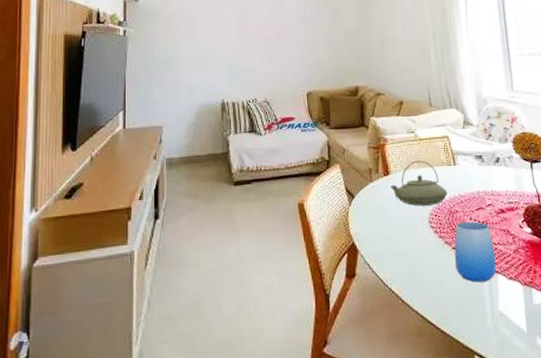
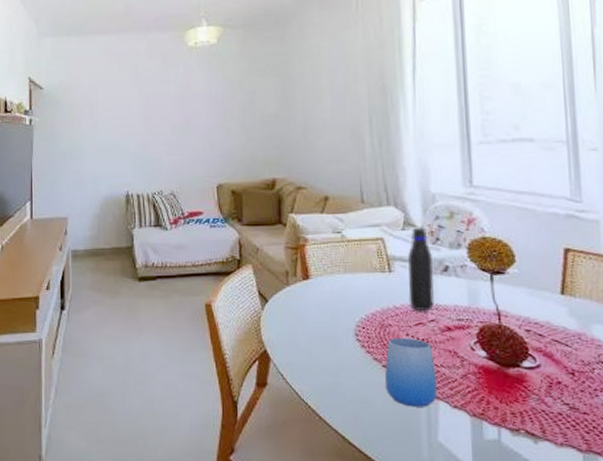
teapot: present [390,160,448,206] -> none [310,265,380,316]
water bottle: none [468,126,490,198] -> present [408,227,435,312]

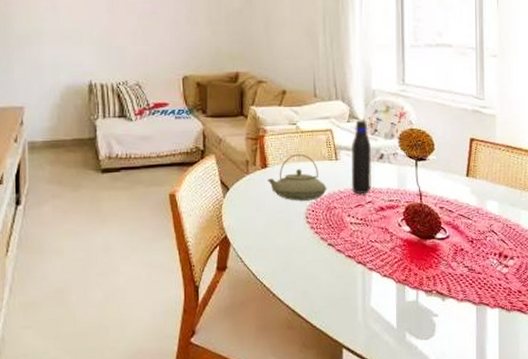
teapot: none [310,265,380,316] -> present [268,154,327,201]
cup: present [384,337,437,407] -> none [329,218,371,279]

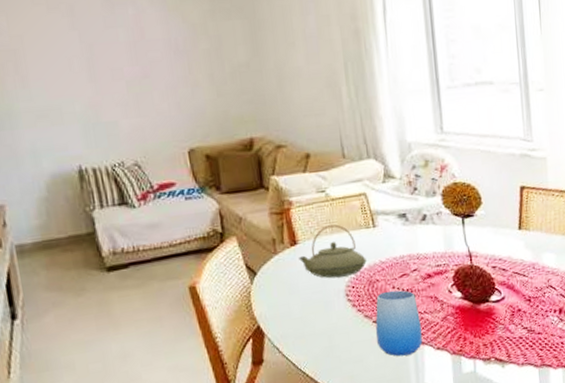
cup: none [329,218,371,279] -> present [375,290,423,357]
water bottle: present [351,120,372,195] -> none [390,178,416,263]

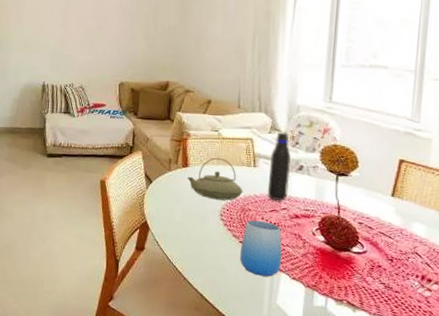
water bottle: none [390,178,416,263] -> present [267,132,291,201]

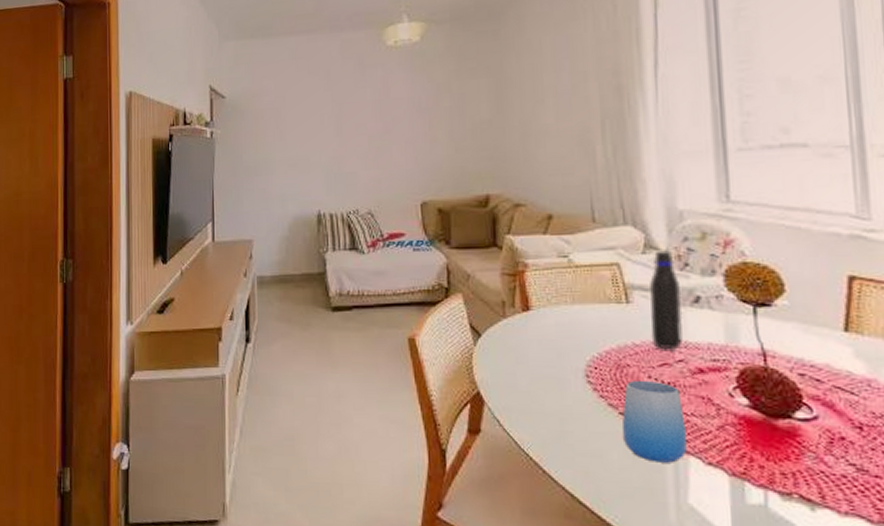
teapot: present [187,157,243,201] -> none [531,294,615,354]

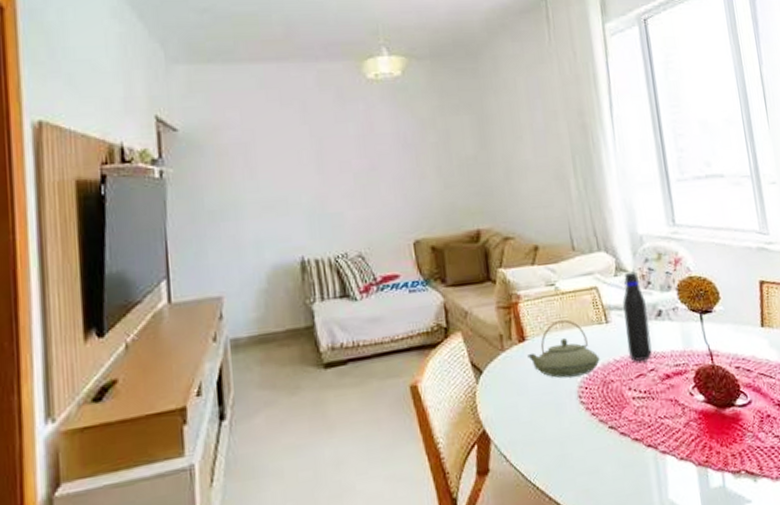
teapot: none [531,294,615,354] -> present [528,320,600,378]
cup: present [622,380,687,463] -> none [611,392,664,468]

